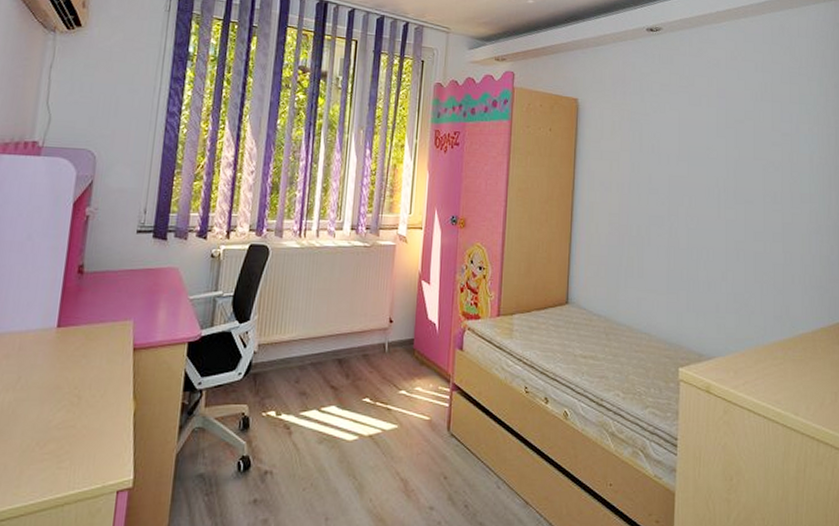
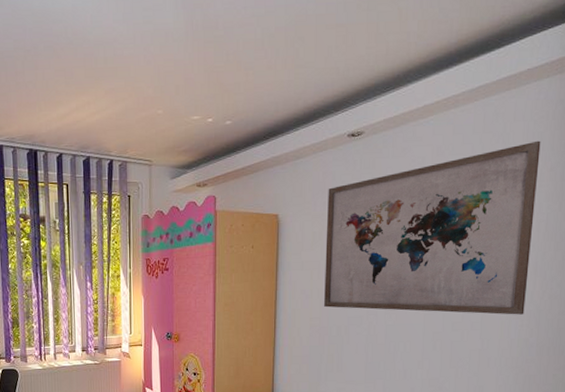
wall art: none [624,57,824,230] -> present [324,140,541,315]

